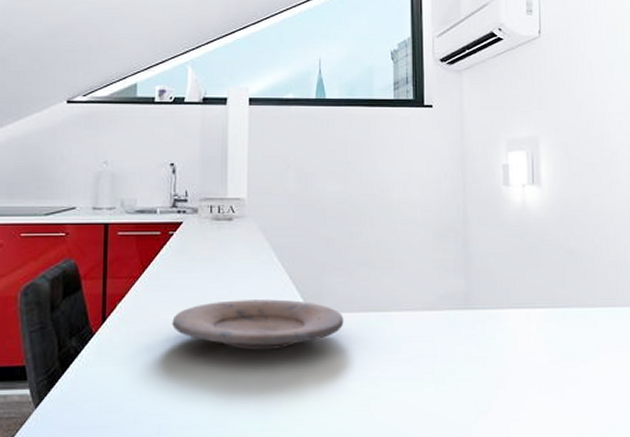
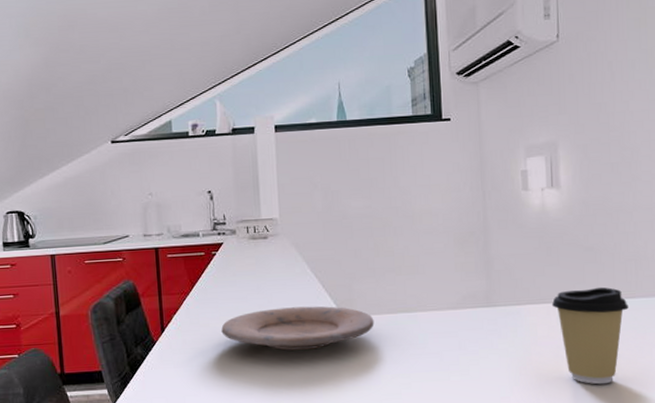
coffee cup: none [531,293,609,402] -> present [551,286,629,385]

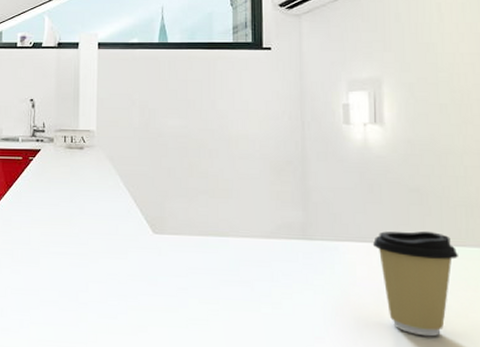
plate: present [221,306,374,351] -> none [32,218,184,264]

